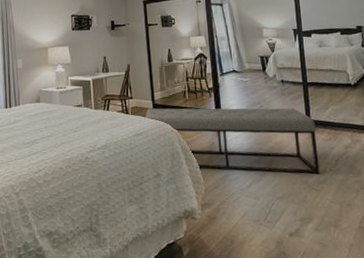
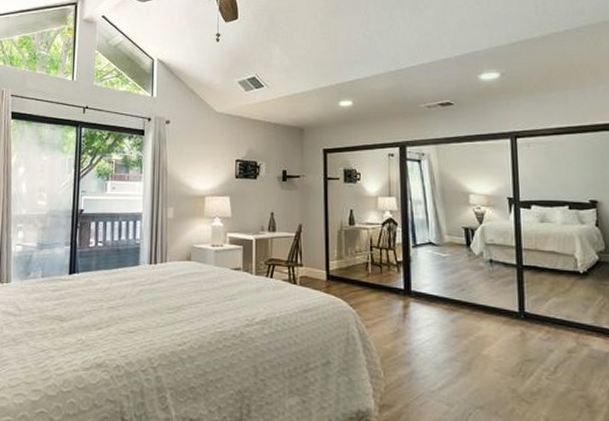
bench: present [144,108,320,175] -> none [315,280,534,383]

